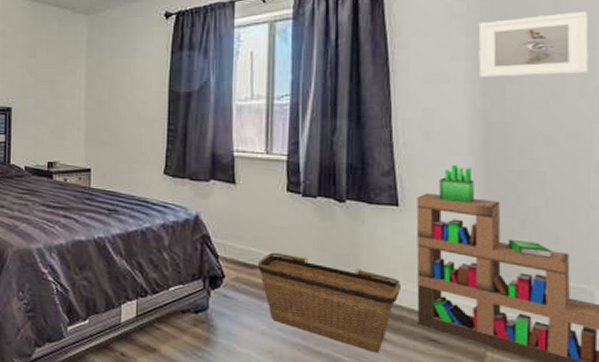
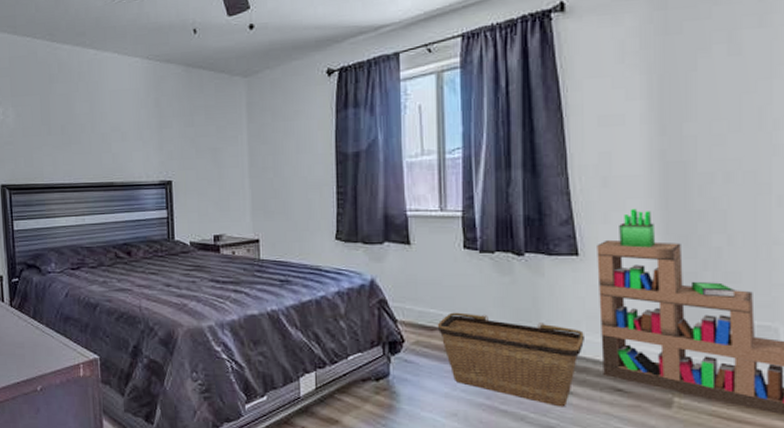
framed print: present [478,11,589,78] -> none [652,40,765,117]

